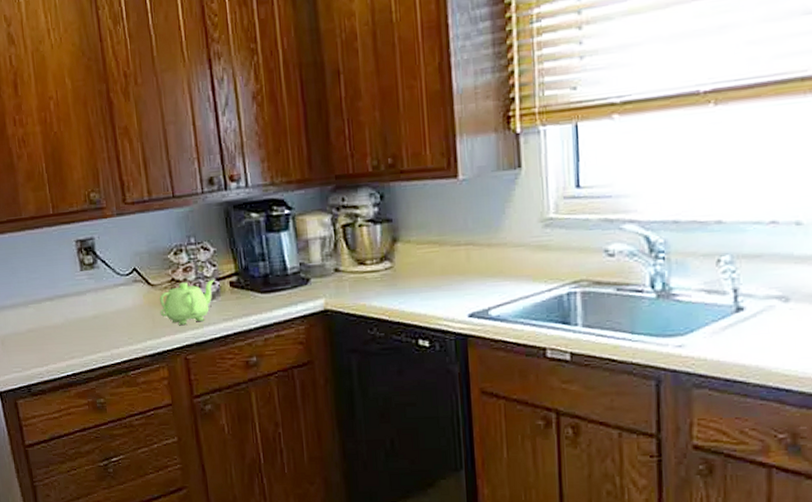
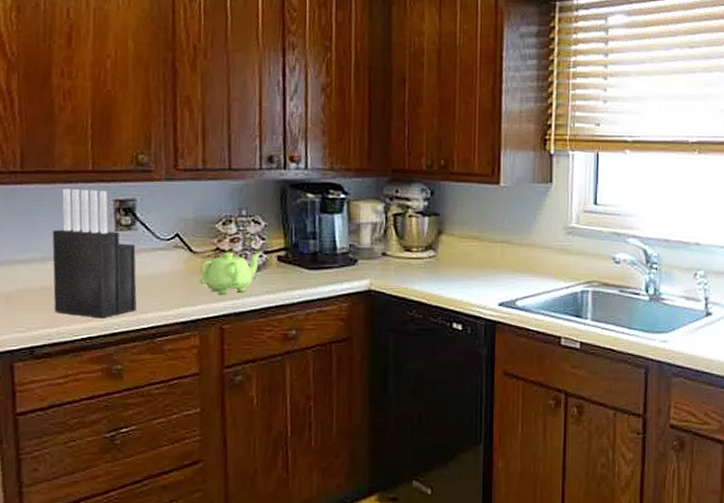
knife block: none [29,232,109,356] -> present [52,188,137,319]

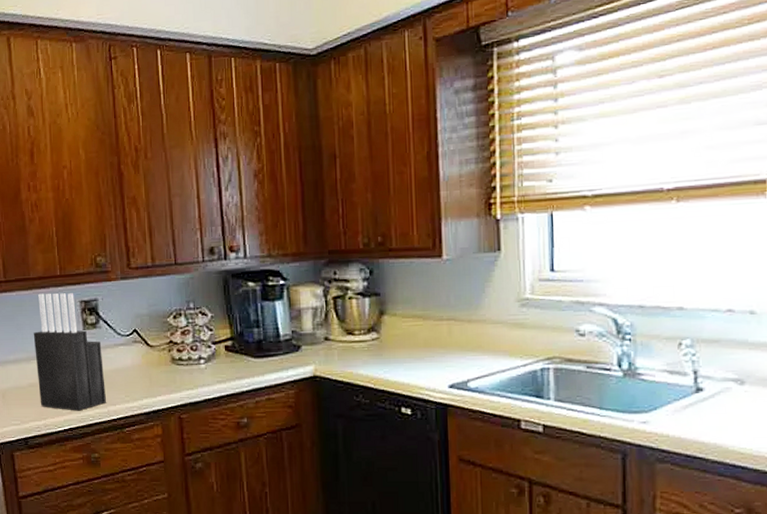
teapot: present [199,252,262,294] -> none [157,342,211,385]

